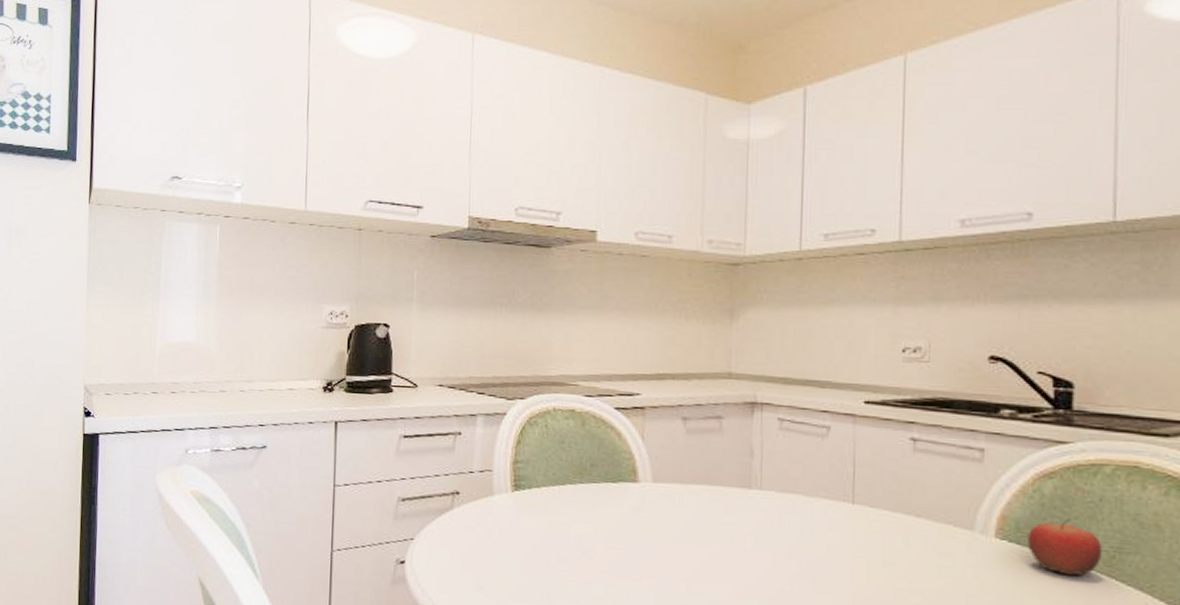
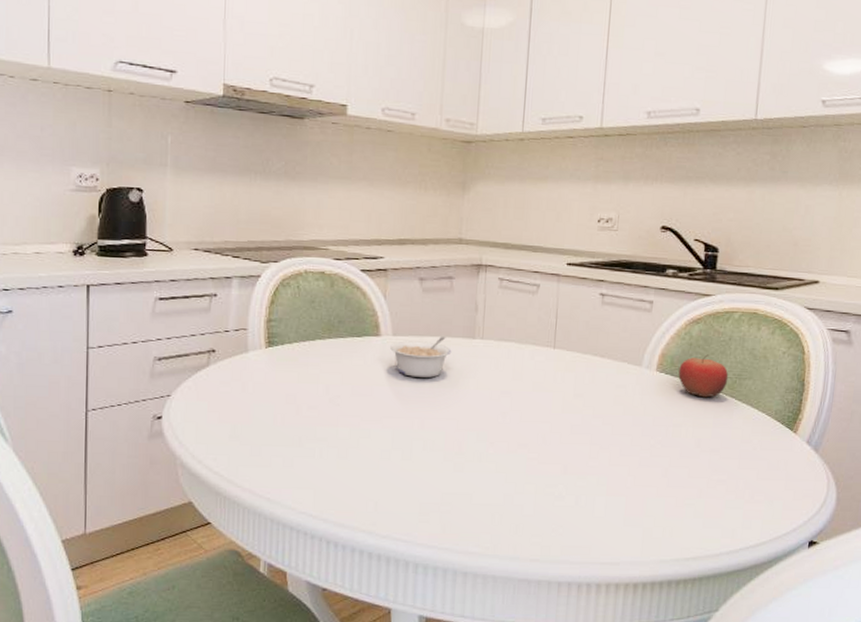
legume: none [650,485,724,533] -> present [390,337,452,378]

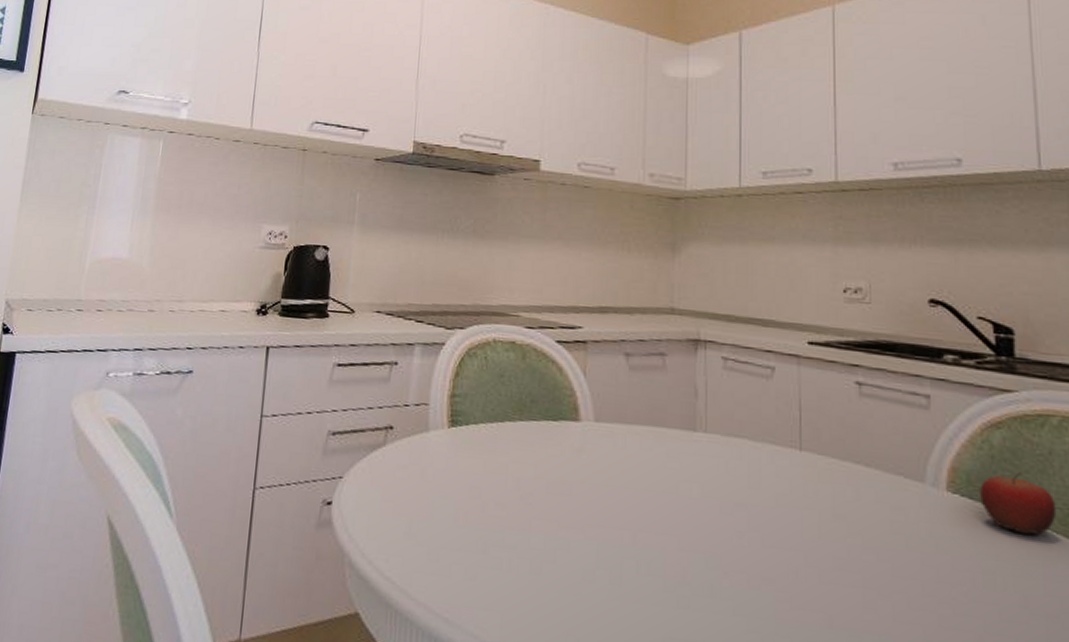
legume: present [390,337,452,378] -> none [592,426,668,478]

